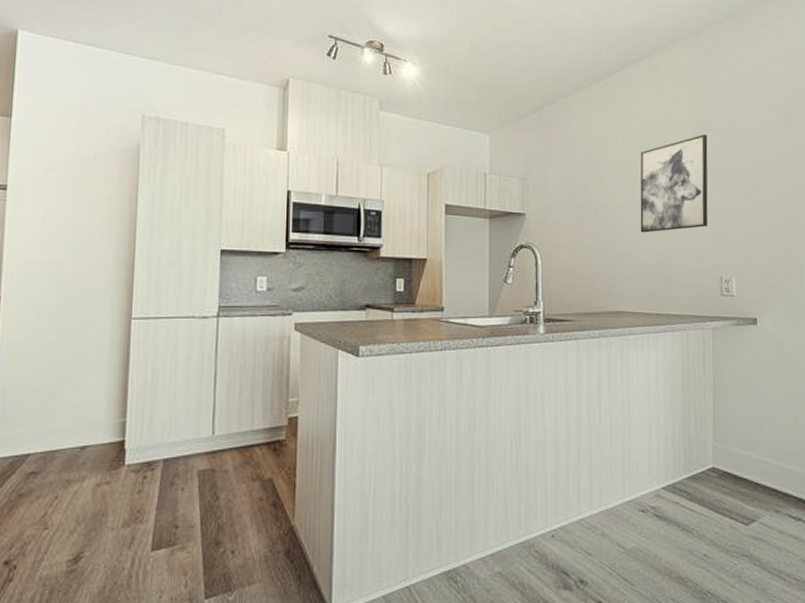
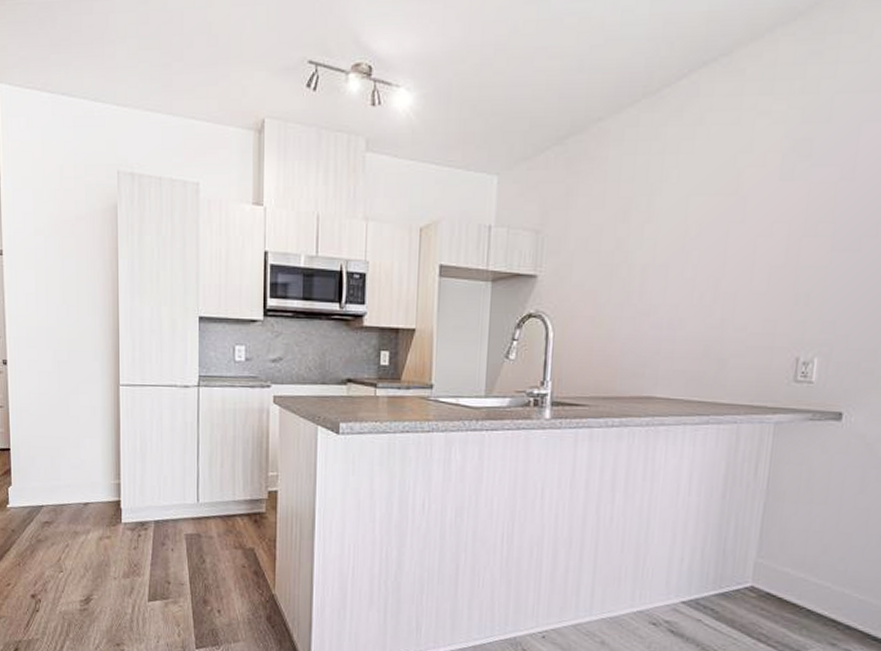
wall art: present [640,134,708,233] -> none [689,162,805,300]

